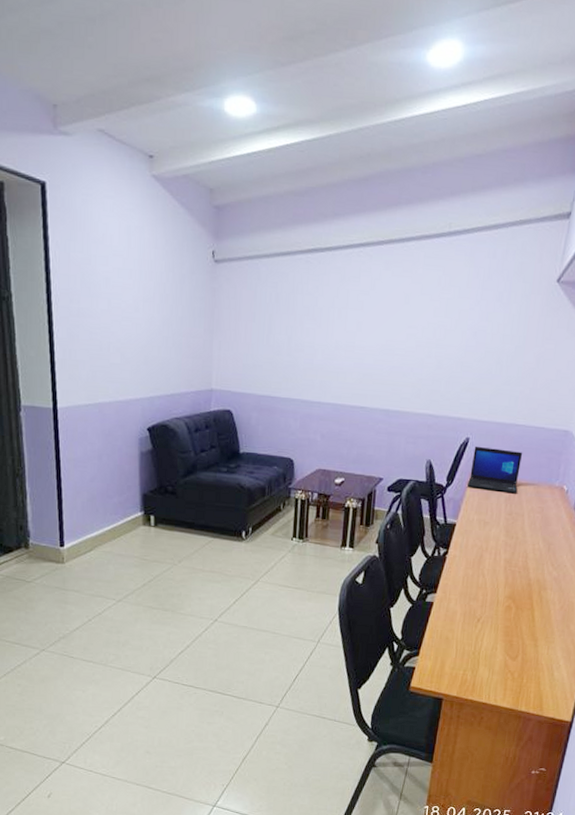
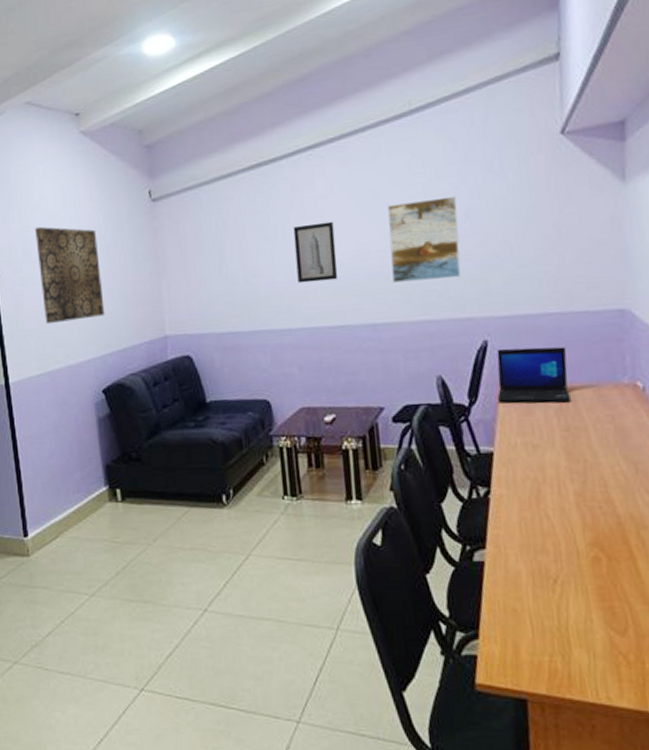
wall art: none [96,262,158,361] -> present [35,226,105,325]
wall art: none [332,314,370,367] -> present [293,221,338,284]
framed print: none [407,312,470,384] -> present [387,196,461,283]

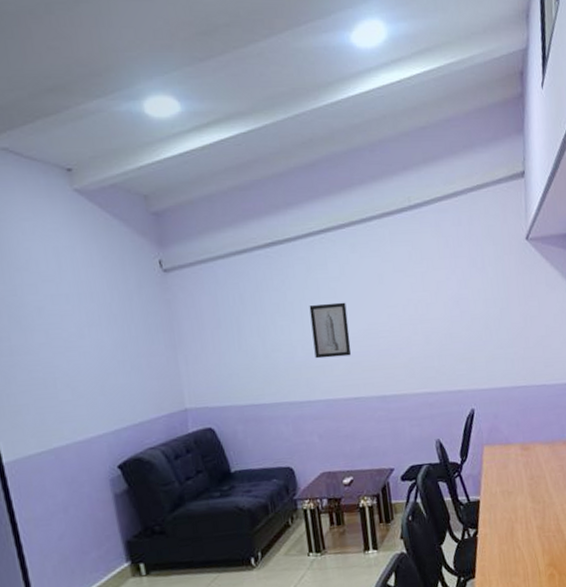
wall art: present [35,226,105,325] -> none [24,291,116,399]
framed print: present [387,196,461,283] -> none [393,285,453,360]
laptop: present [497,347,571,403] -> none [481,413,534,459]

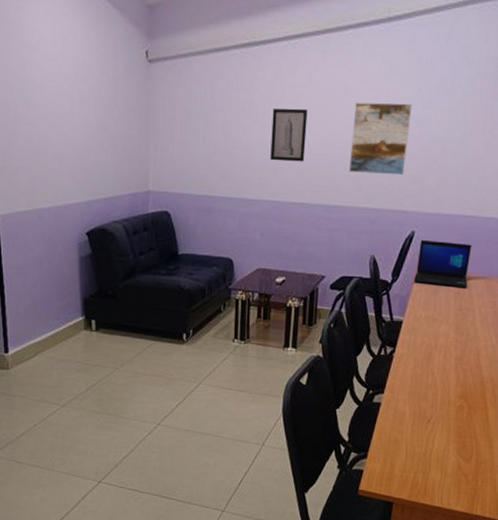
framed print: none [393,285,453,360] -> present [348,102,412,176]
laptop: none [481,413,534,459] -> present [414,239,472,288]

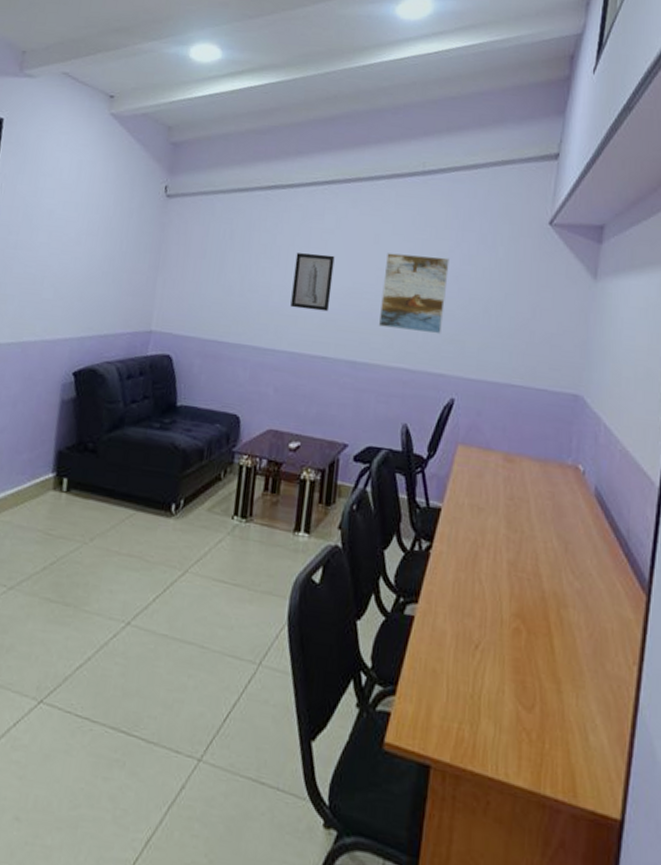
laptop: present [414,239,472,288] -> none [454,409,523,473]

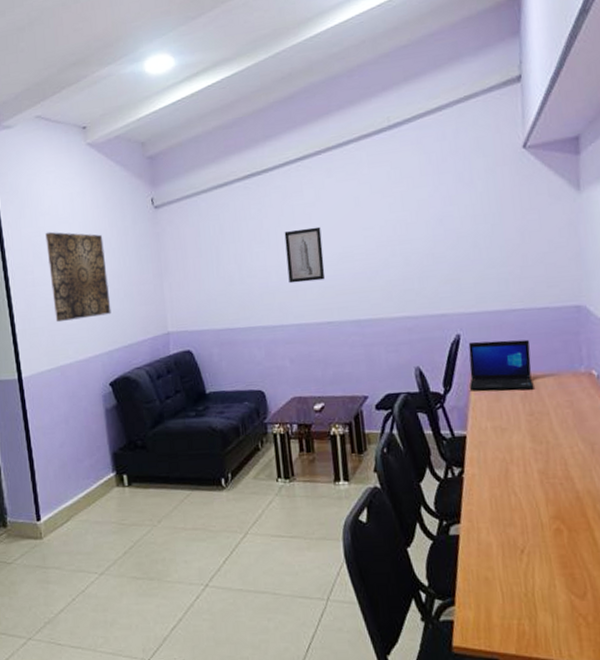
wall art: none [30,194,104,298] -> present [45,231,111,323]
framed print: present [378,253,450,335] -> none [369,203,436,283]
laptop: none [454,409,523,473] -> present [468,339,534,391]

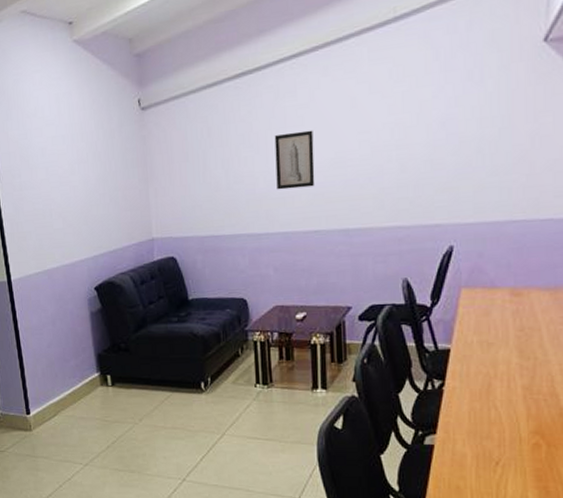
wall art: present [45,231,111,323] -> none [32,134,97,227]
laptop: present [468,339,534,391] -> none [459,252,528,305]

